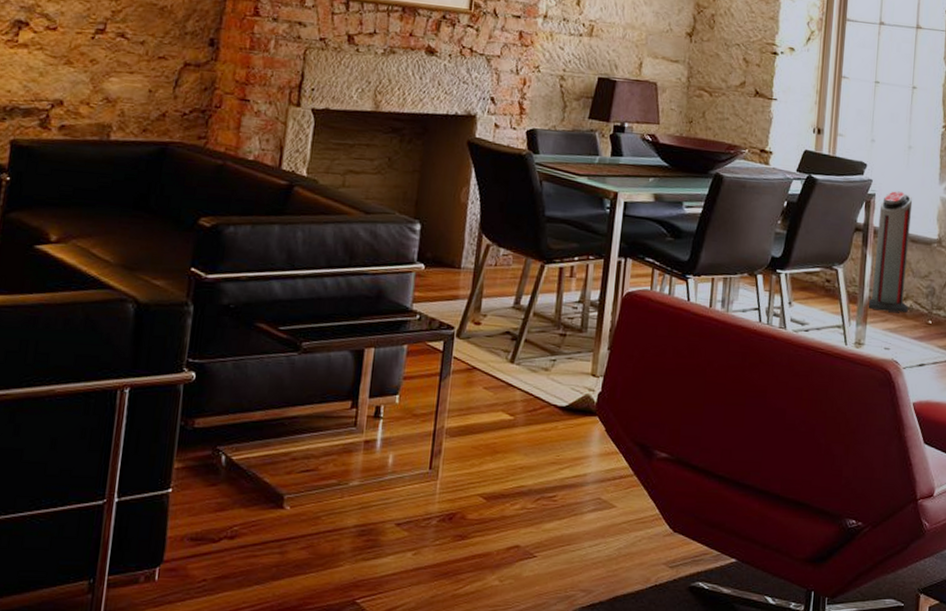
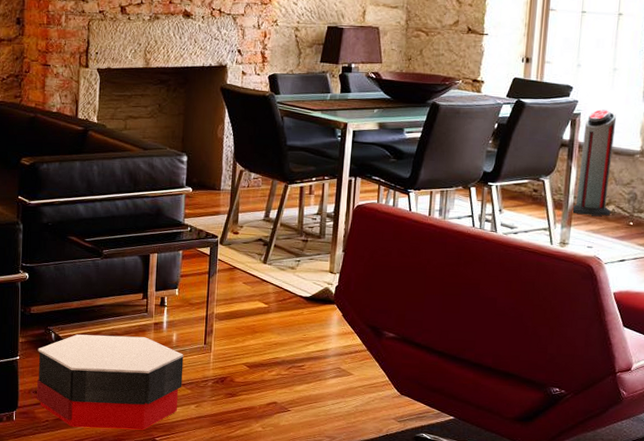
ottoman: none [192,457,402,589] -> present [36,334,184,430]

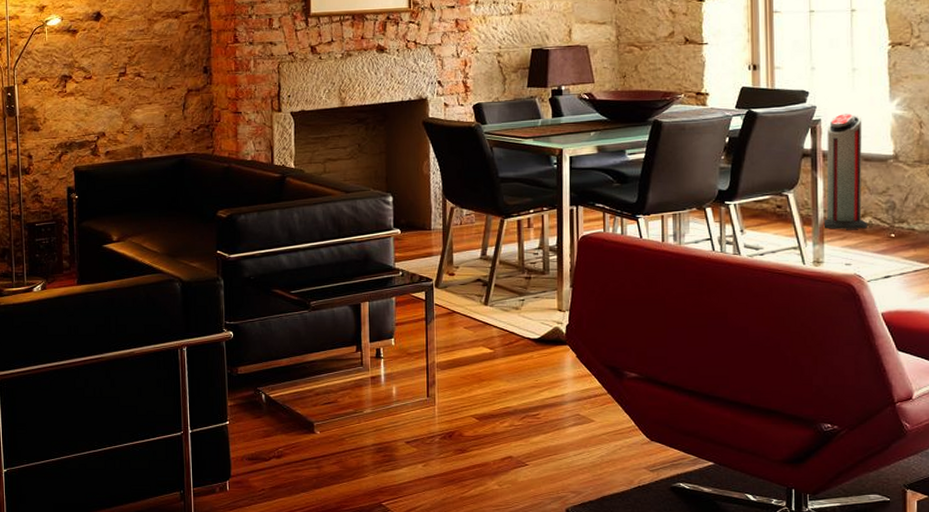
ottoman: present [36,334,184,430] -> none [248,393,407,495]

